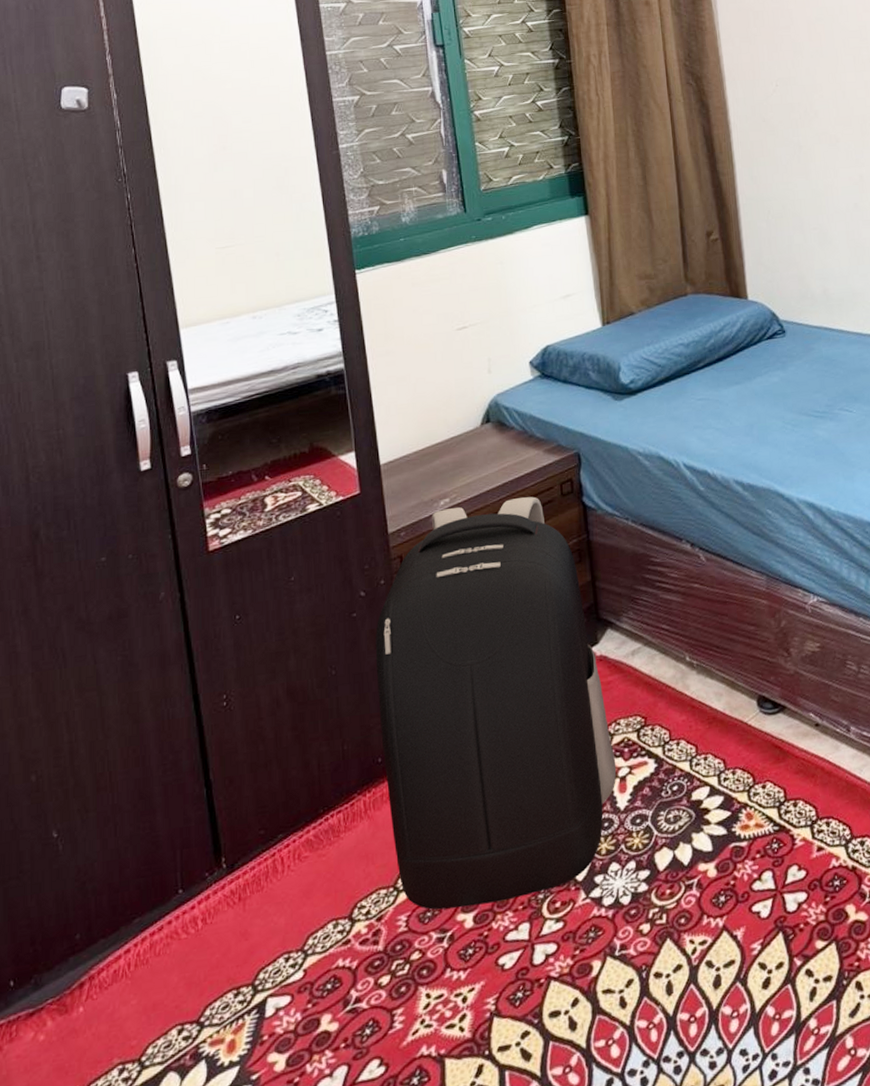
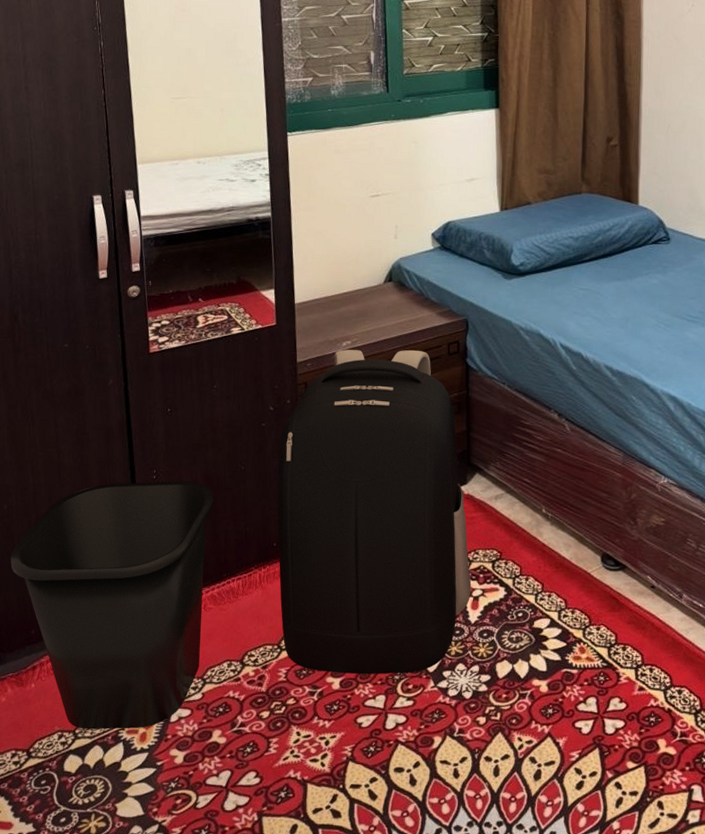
waste bin: none [43,700,302,1054] -> present [10,480,215,730]

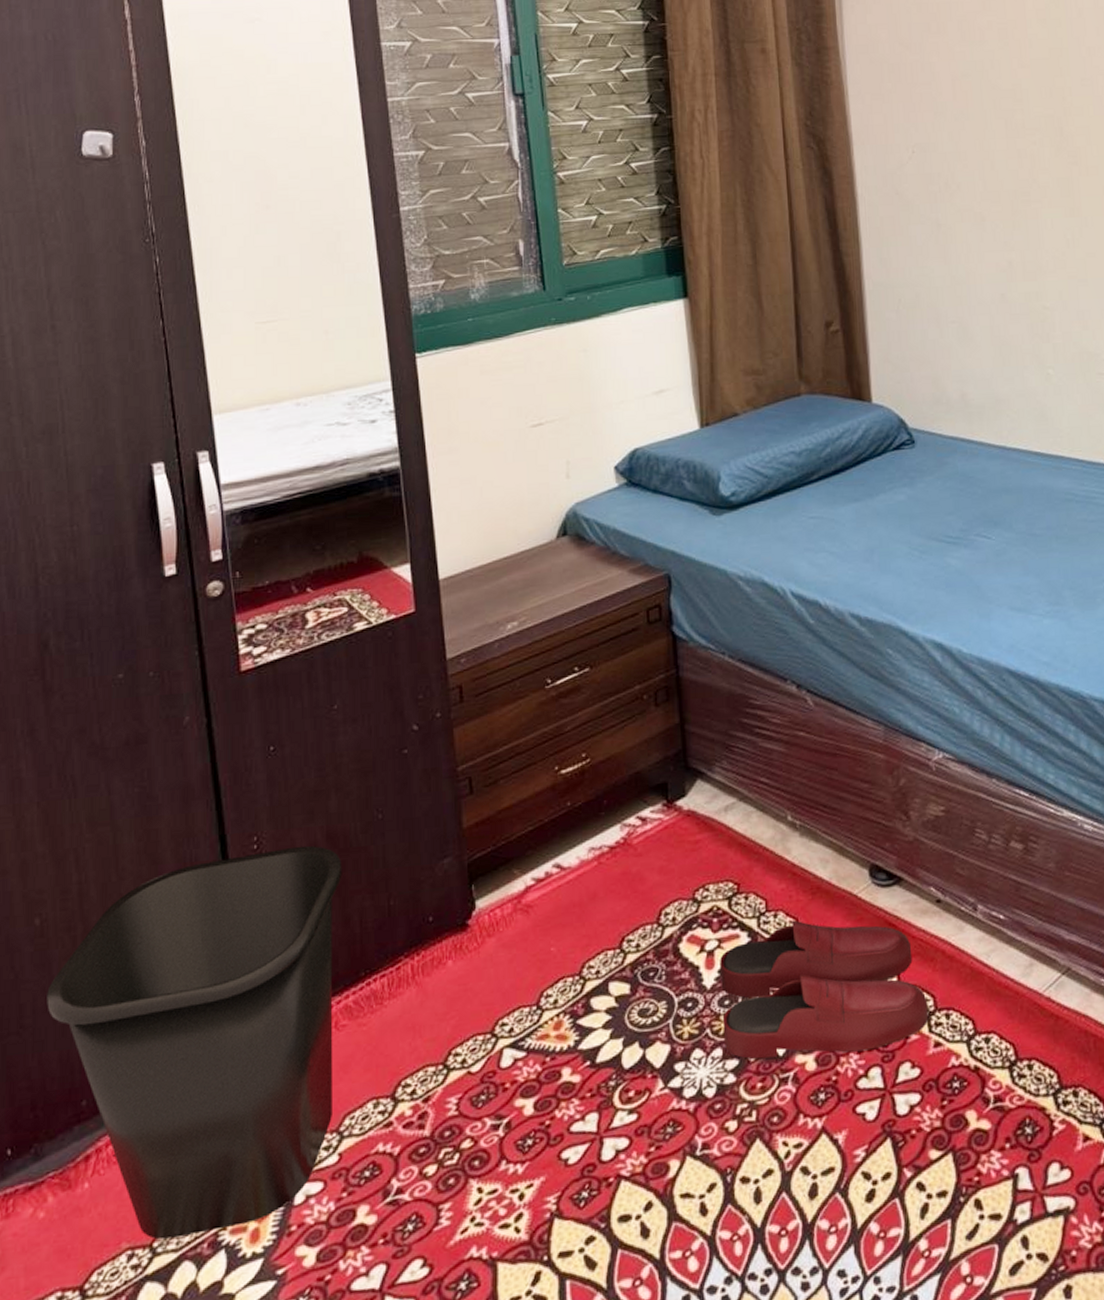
backpack: present [277,349,472,675] -> none [428,623,704,1093]
slippers: none [481,584,637,685] -> present [720,920,929,1060]

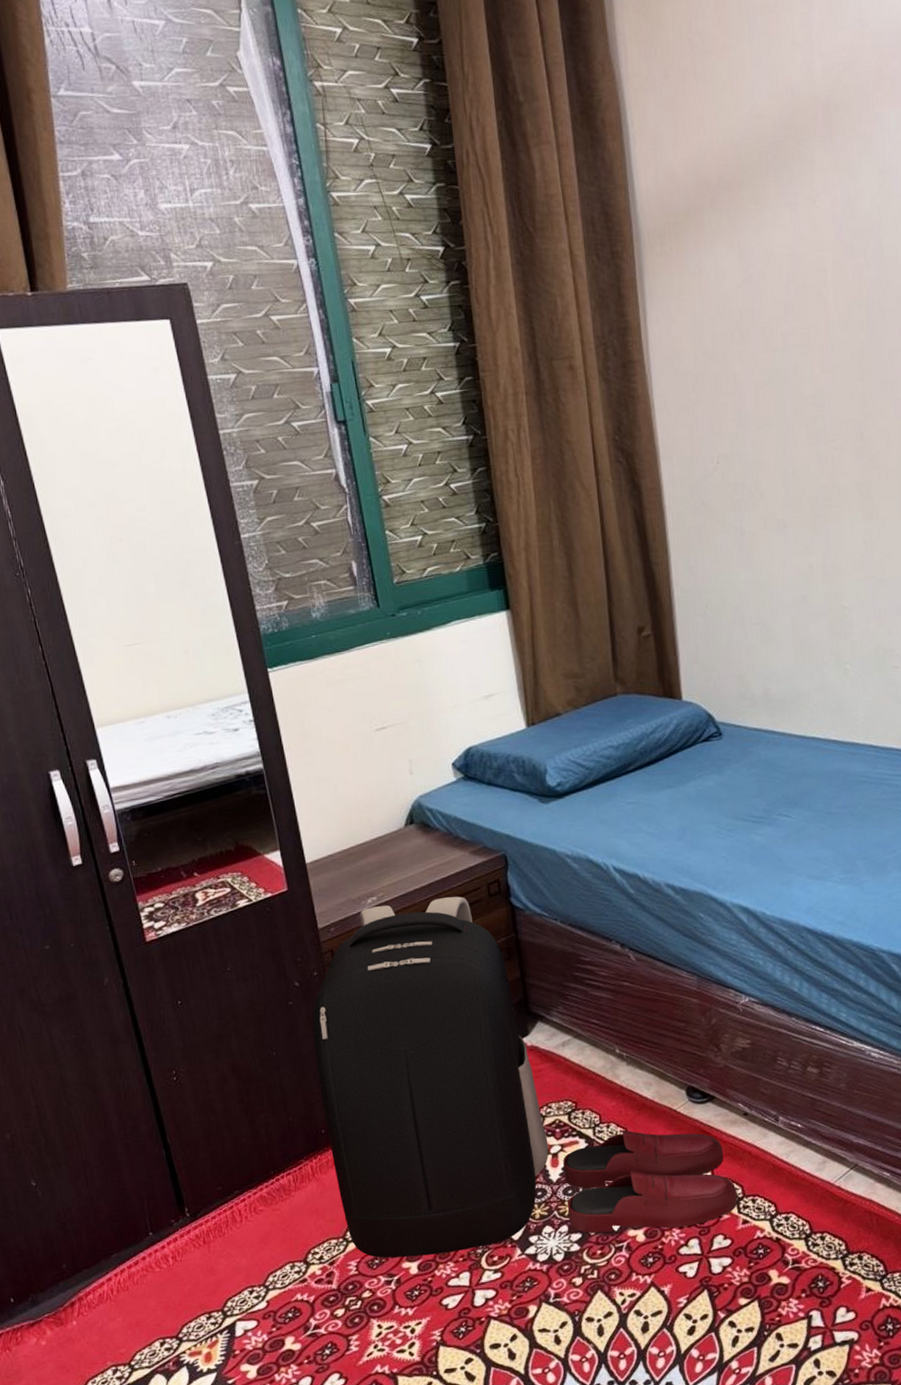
waste bin: present [47,845,343,1240] -> none [23,1077,259,1360]
backpack: none [428,623,704,1093] -> present [312,896,549,1259]

